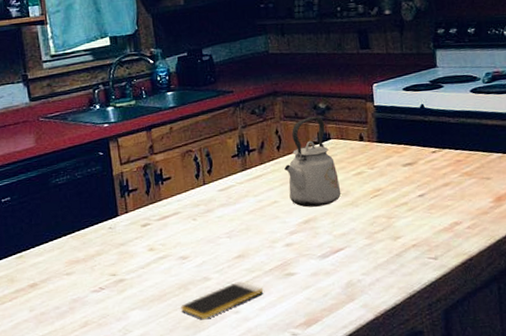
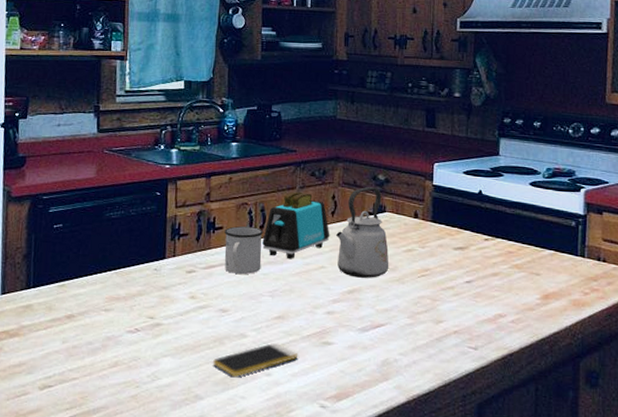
mug: none [173,172,215,221] -> present [224,226,263,275]
toaster: none [212,131,279,200] -> present [262,191,330,260]

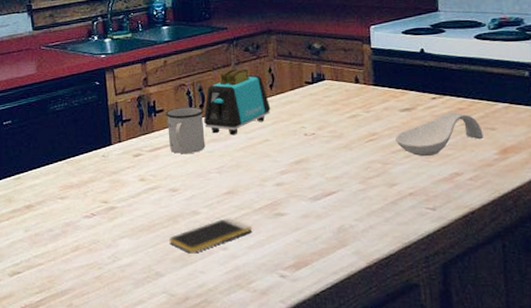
kettle: present [336,186,389,278] -> none [277,56,335,148]
spoon rest: none [447,254,528,296] -> present [396,112,484,156]

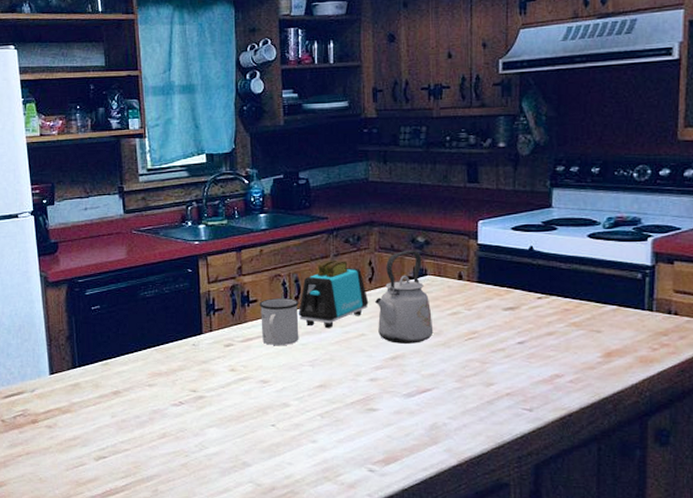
smartphone: present [169,217,252,252] -> none [258,410,343,444]
kettle: none [277,56,335,148] -> present [375,249,434,344]
spoon rest: present [396,112,484,156] -> none [497,312,588,356]

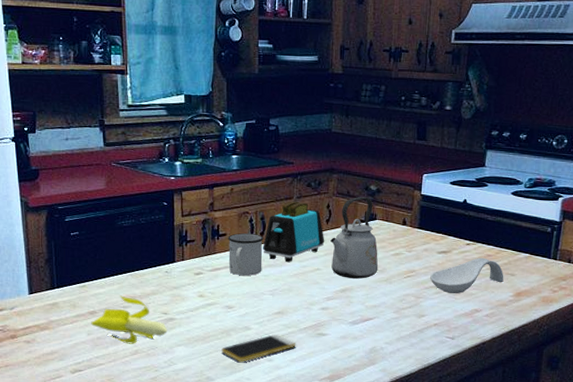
banana: none [115,373,197,427] -> present [91,295,168,344]
smartphone: none [258,410,343,444] -> present [221,334,296,362]
spoon rest: none [497,312,588,356] -> present [430,257,504,293]

